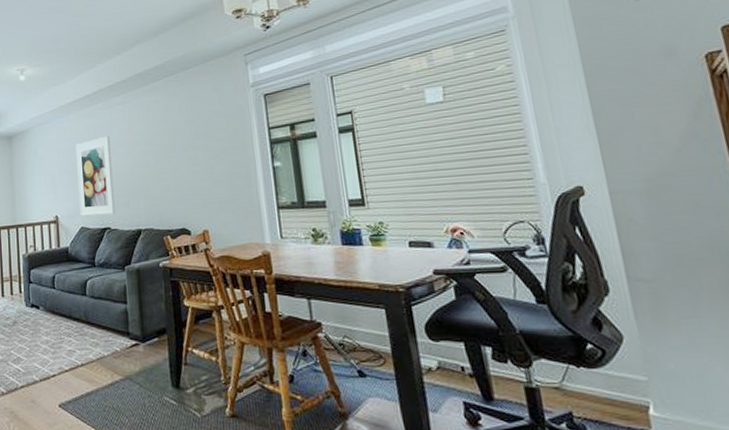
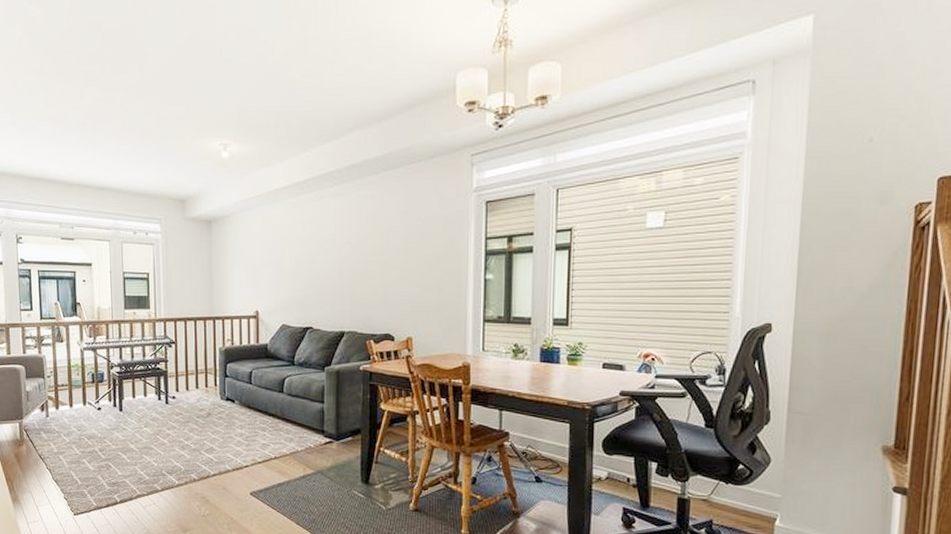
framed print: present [76,135,115,216] -> none [281,230,319,315]

